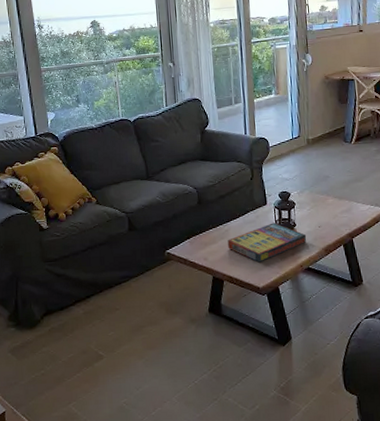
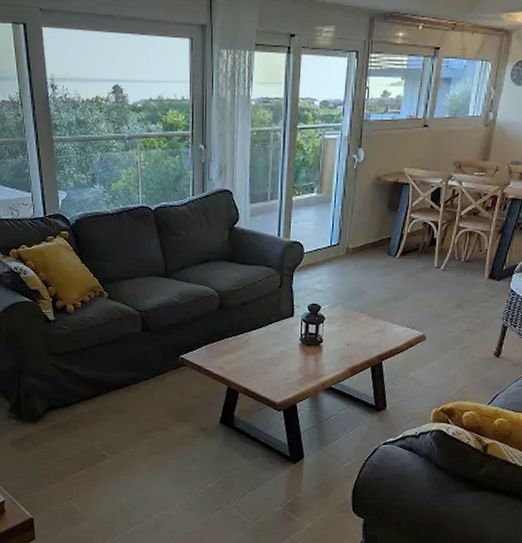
game compilation box: present [228,223,307,263] -> none [247,336,333,377]

